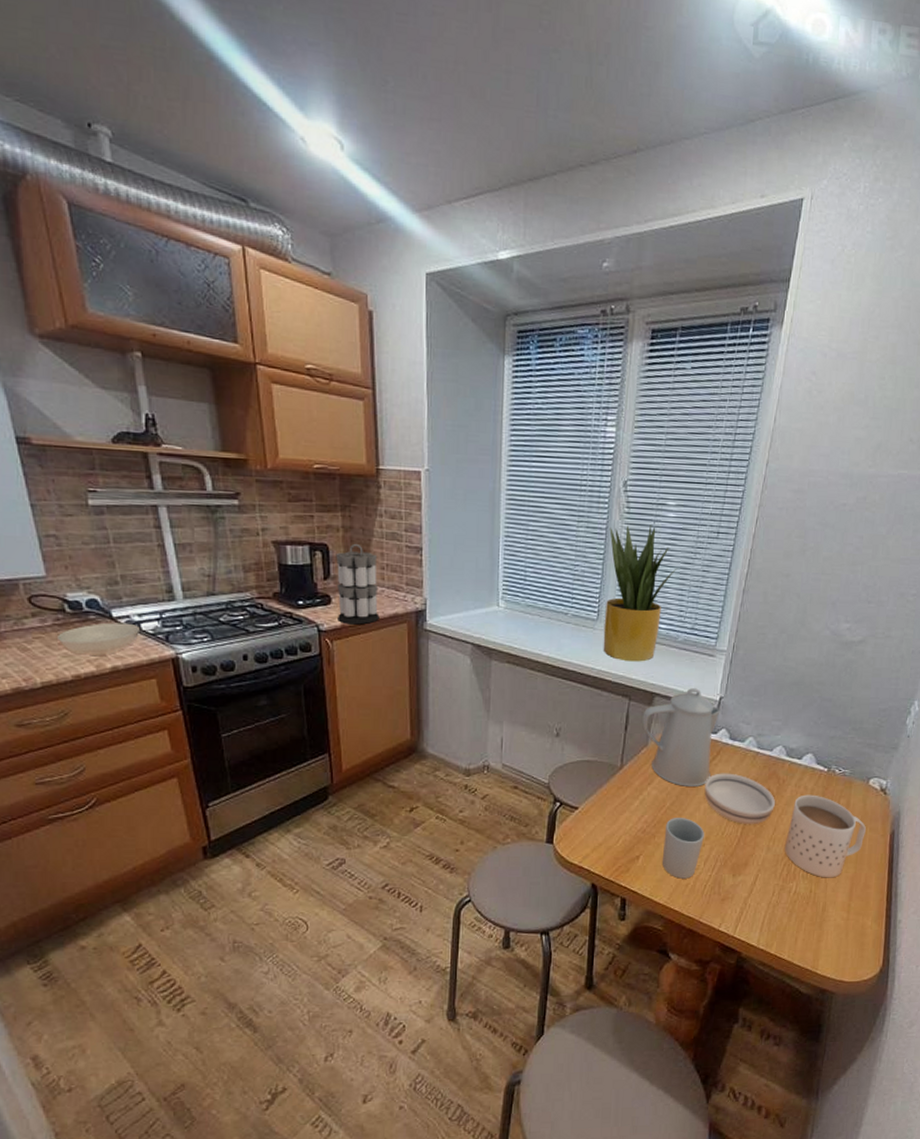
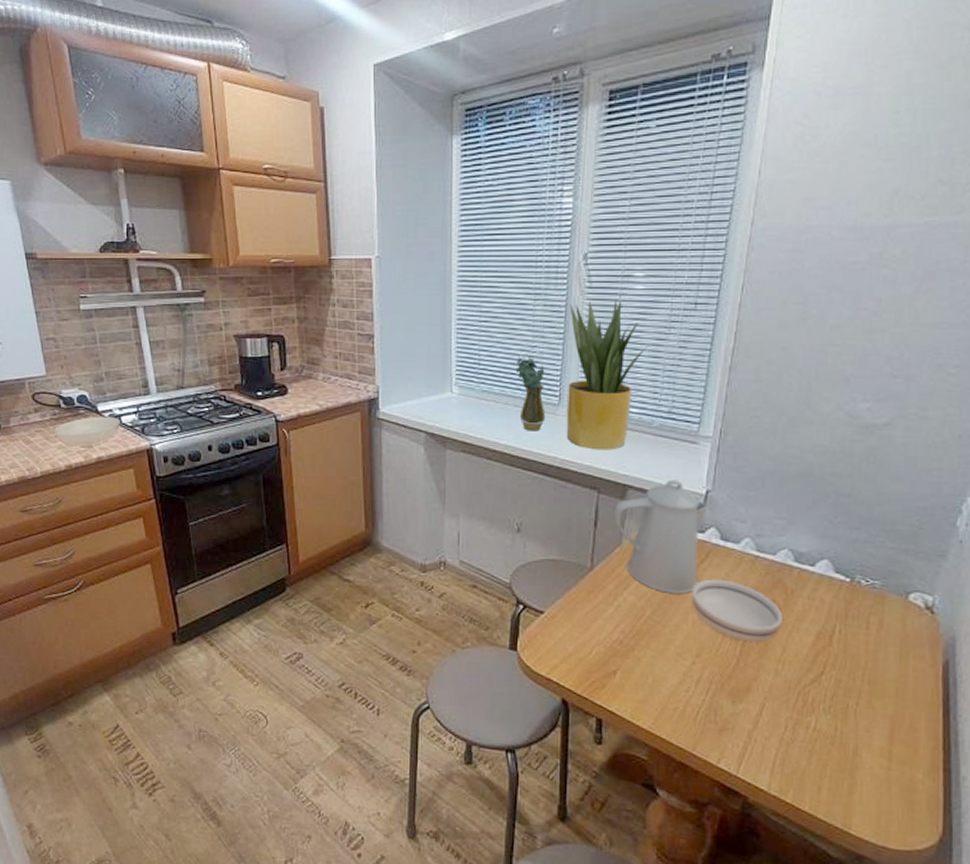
spice rack: present [335,543,380,625] -> none [291,333,333,415]
vase: none [559,573,586,644] -> present [515,356,546,431]
mug: present [662,817,704,879] -> none [643,628,694,702]
mug: present [784,794,866,878] -> none [797,609,908,715]

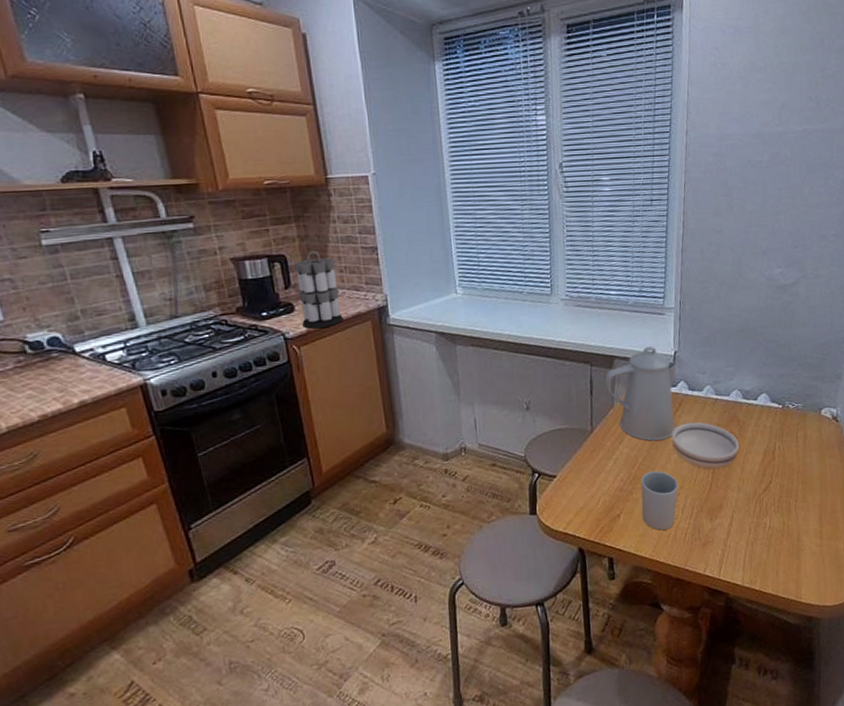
bowl: present [53,416,121,448] -> none [19,356,106,394]
spice rack: none [291,333,333,415] -> present [294,250,344,329]
vase: present [515,356,546,431] -> none [511,254,541,320]
planter: present [566,299,649,450] -> none [552,200,619,330]
mug: none [643,628,694,702] -> present [640,470,679,531]

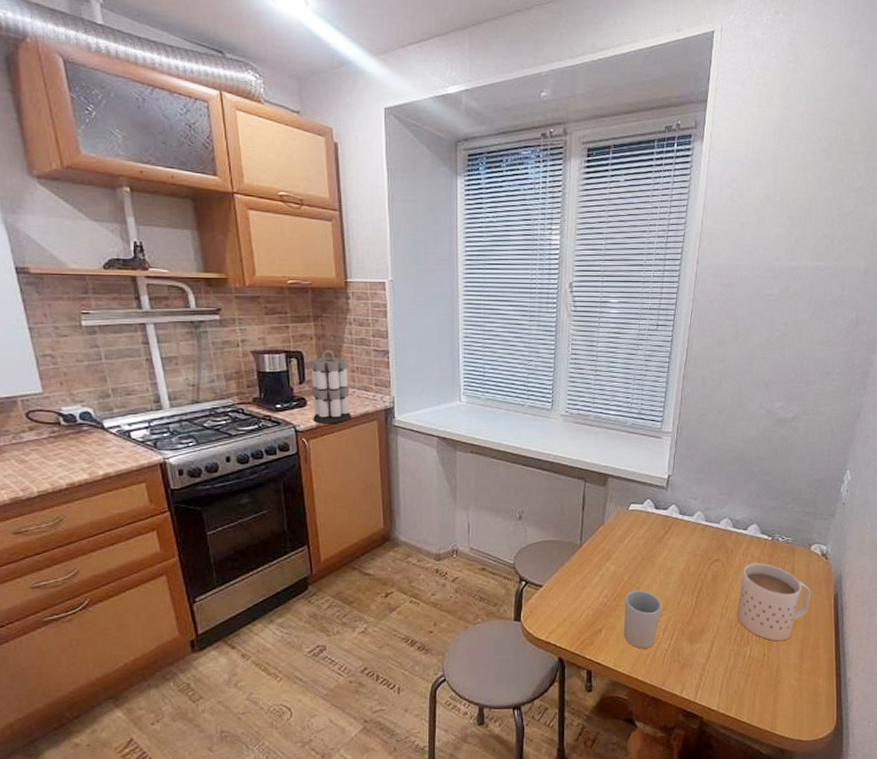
teapot: present [605,346,677,441] -> none [598,468,669,561]
bowl: present [671,422,739,469] -> none [659,546,725,595]
mug: none [753,431,825,509] -> present [736,562,811,642]

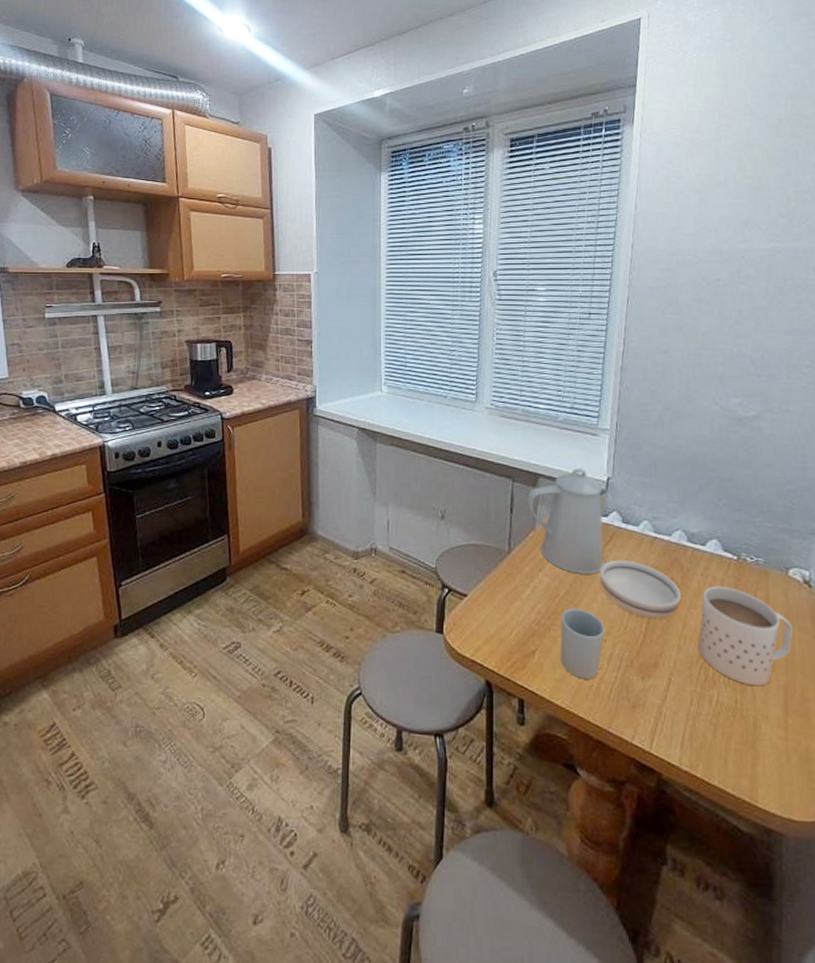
spice rack: present [310,349,352,424] -> none [238,339,275,412]
teapot: none [598,468,669,561] -> present [528,468,609,574]
bowl: none [659,546,725,595] -> present [600,559,681,620]

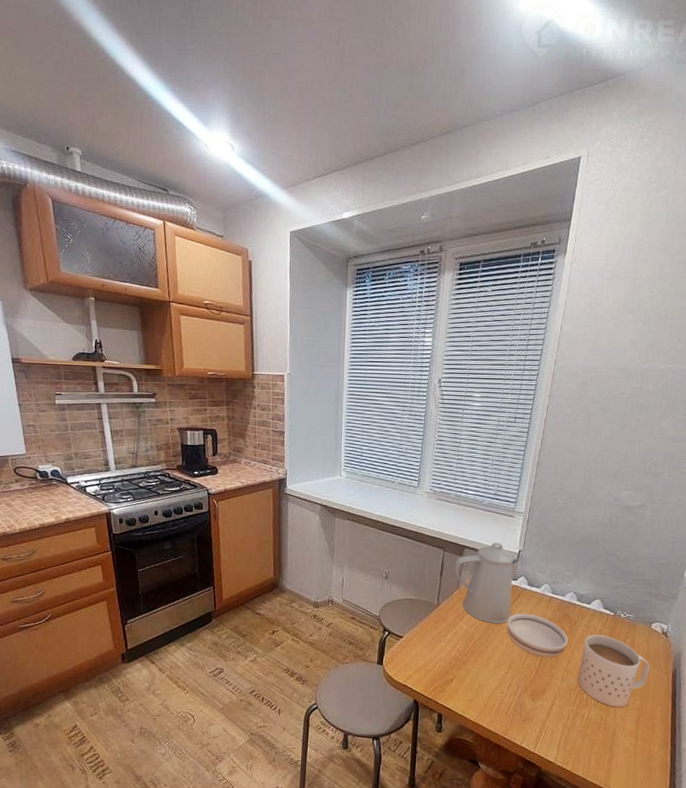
mug: present [560,607,605,680] -> none [472,648,508,701]

